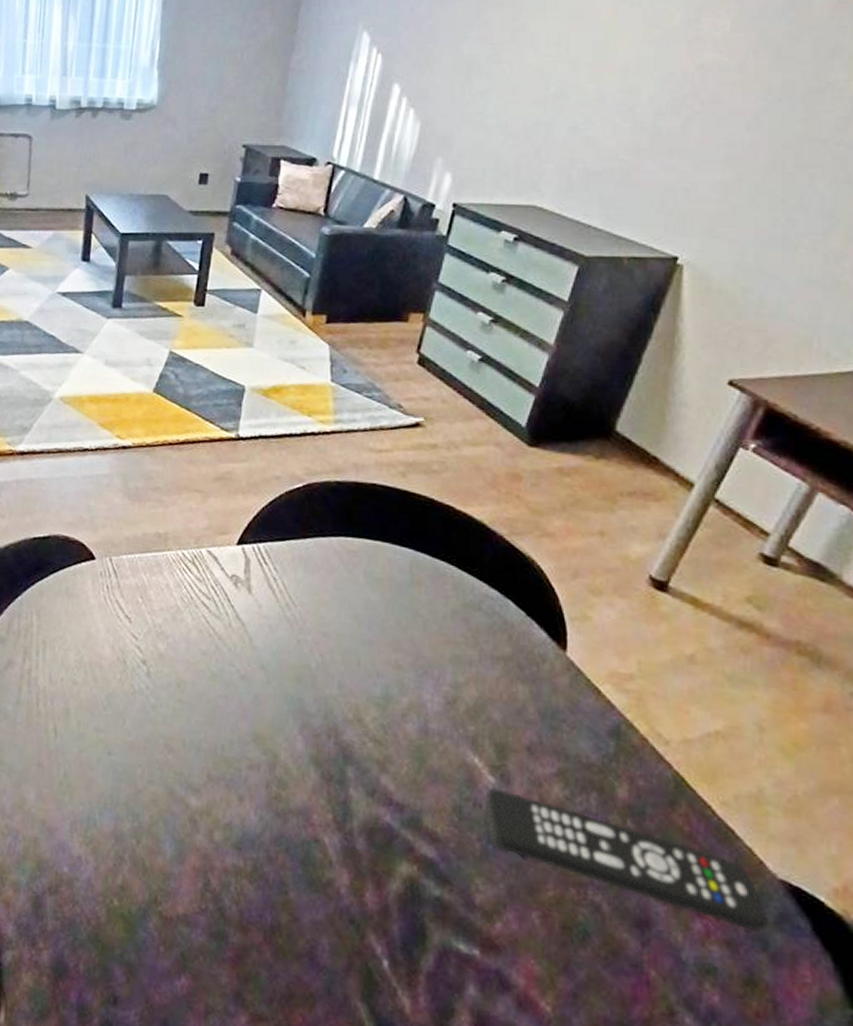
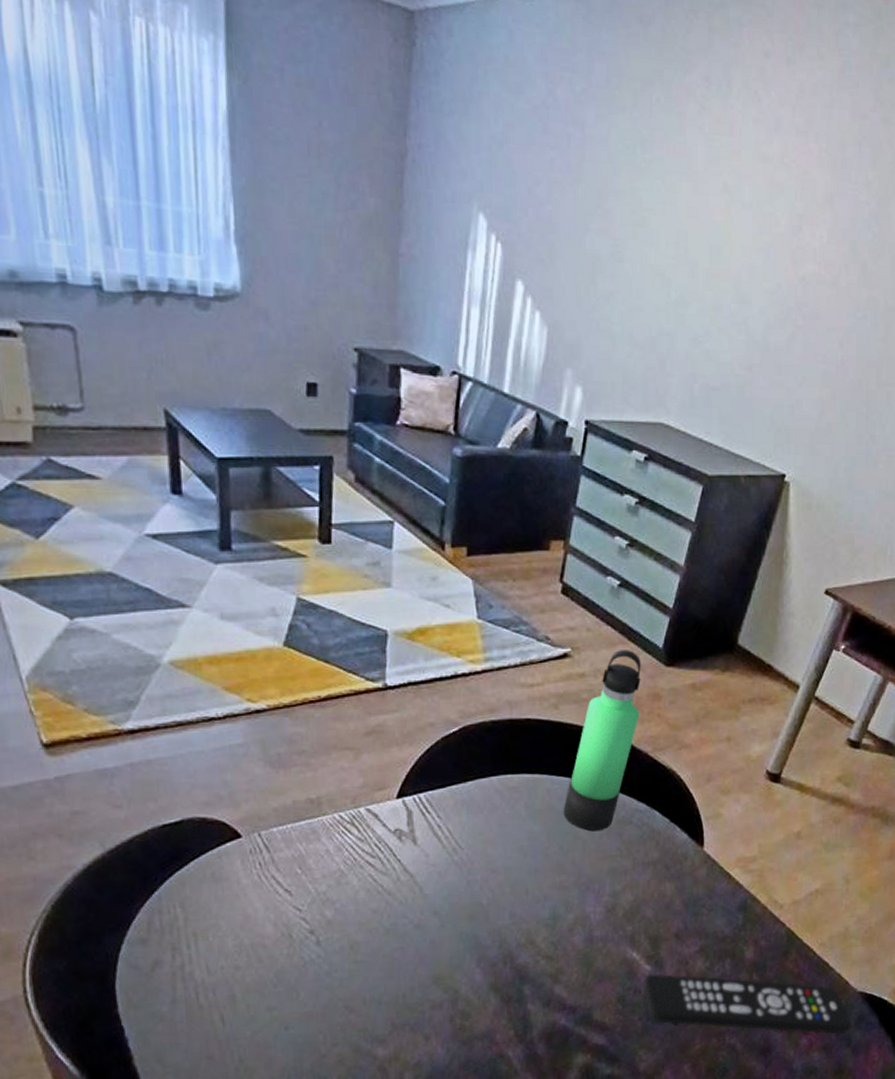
thermos bottle: none [404,424,500,612] -> present [563,650,641,832]

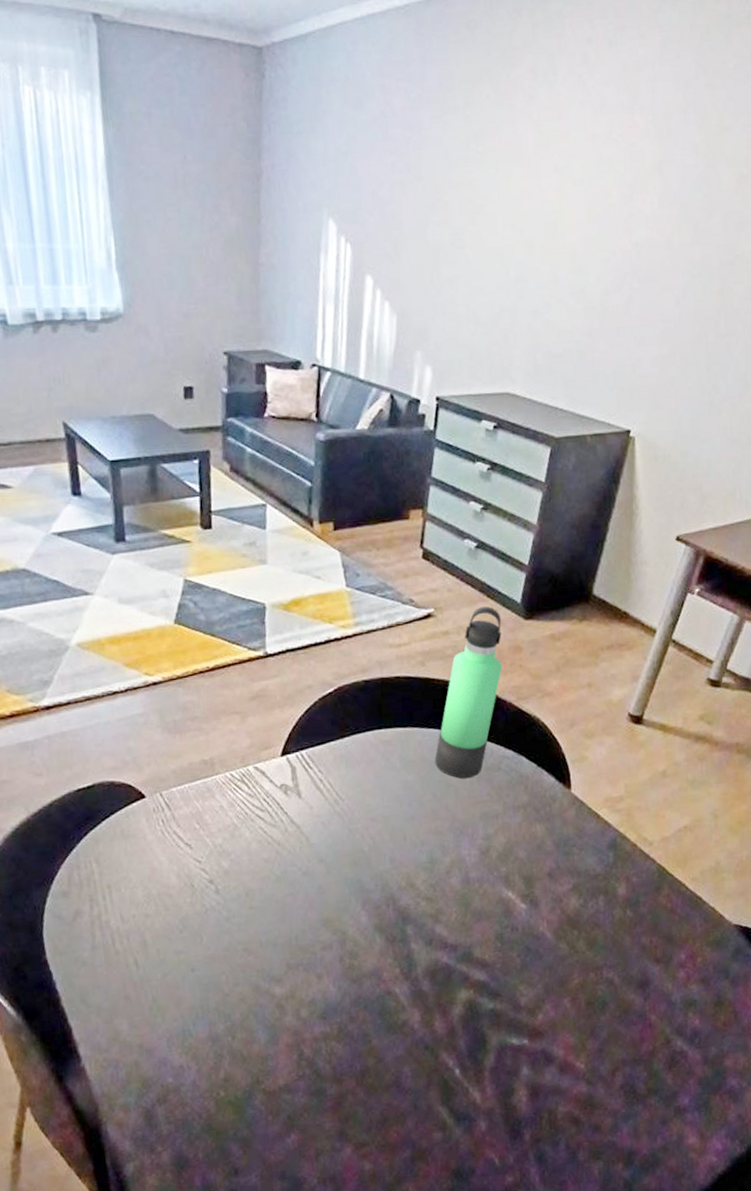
remote control: present [643,973,851,1034] -> none [520,911,728,967]

